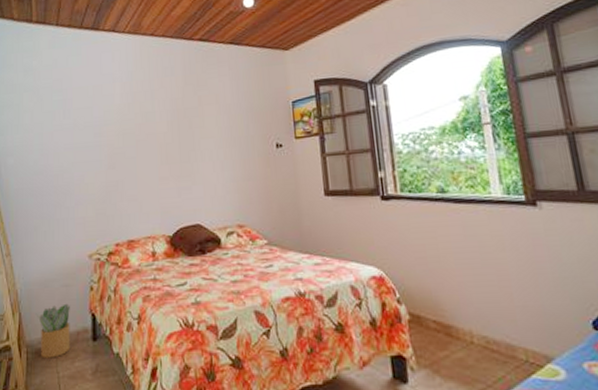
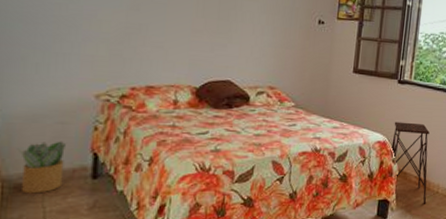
side table: none [388,247,459,361] -> present [390,121,430,204]

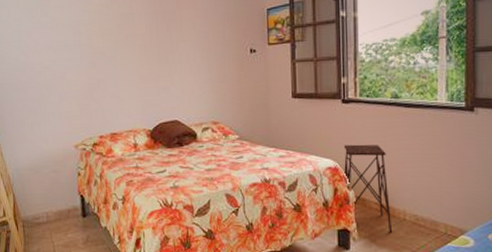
potted plant: present [19,141,66,194] -> none [30,186,63,231]

